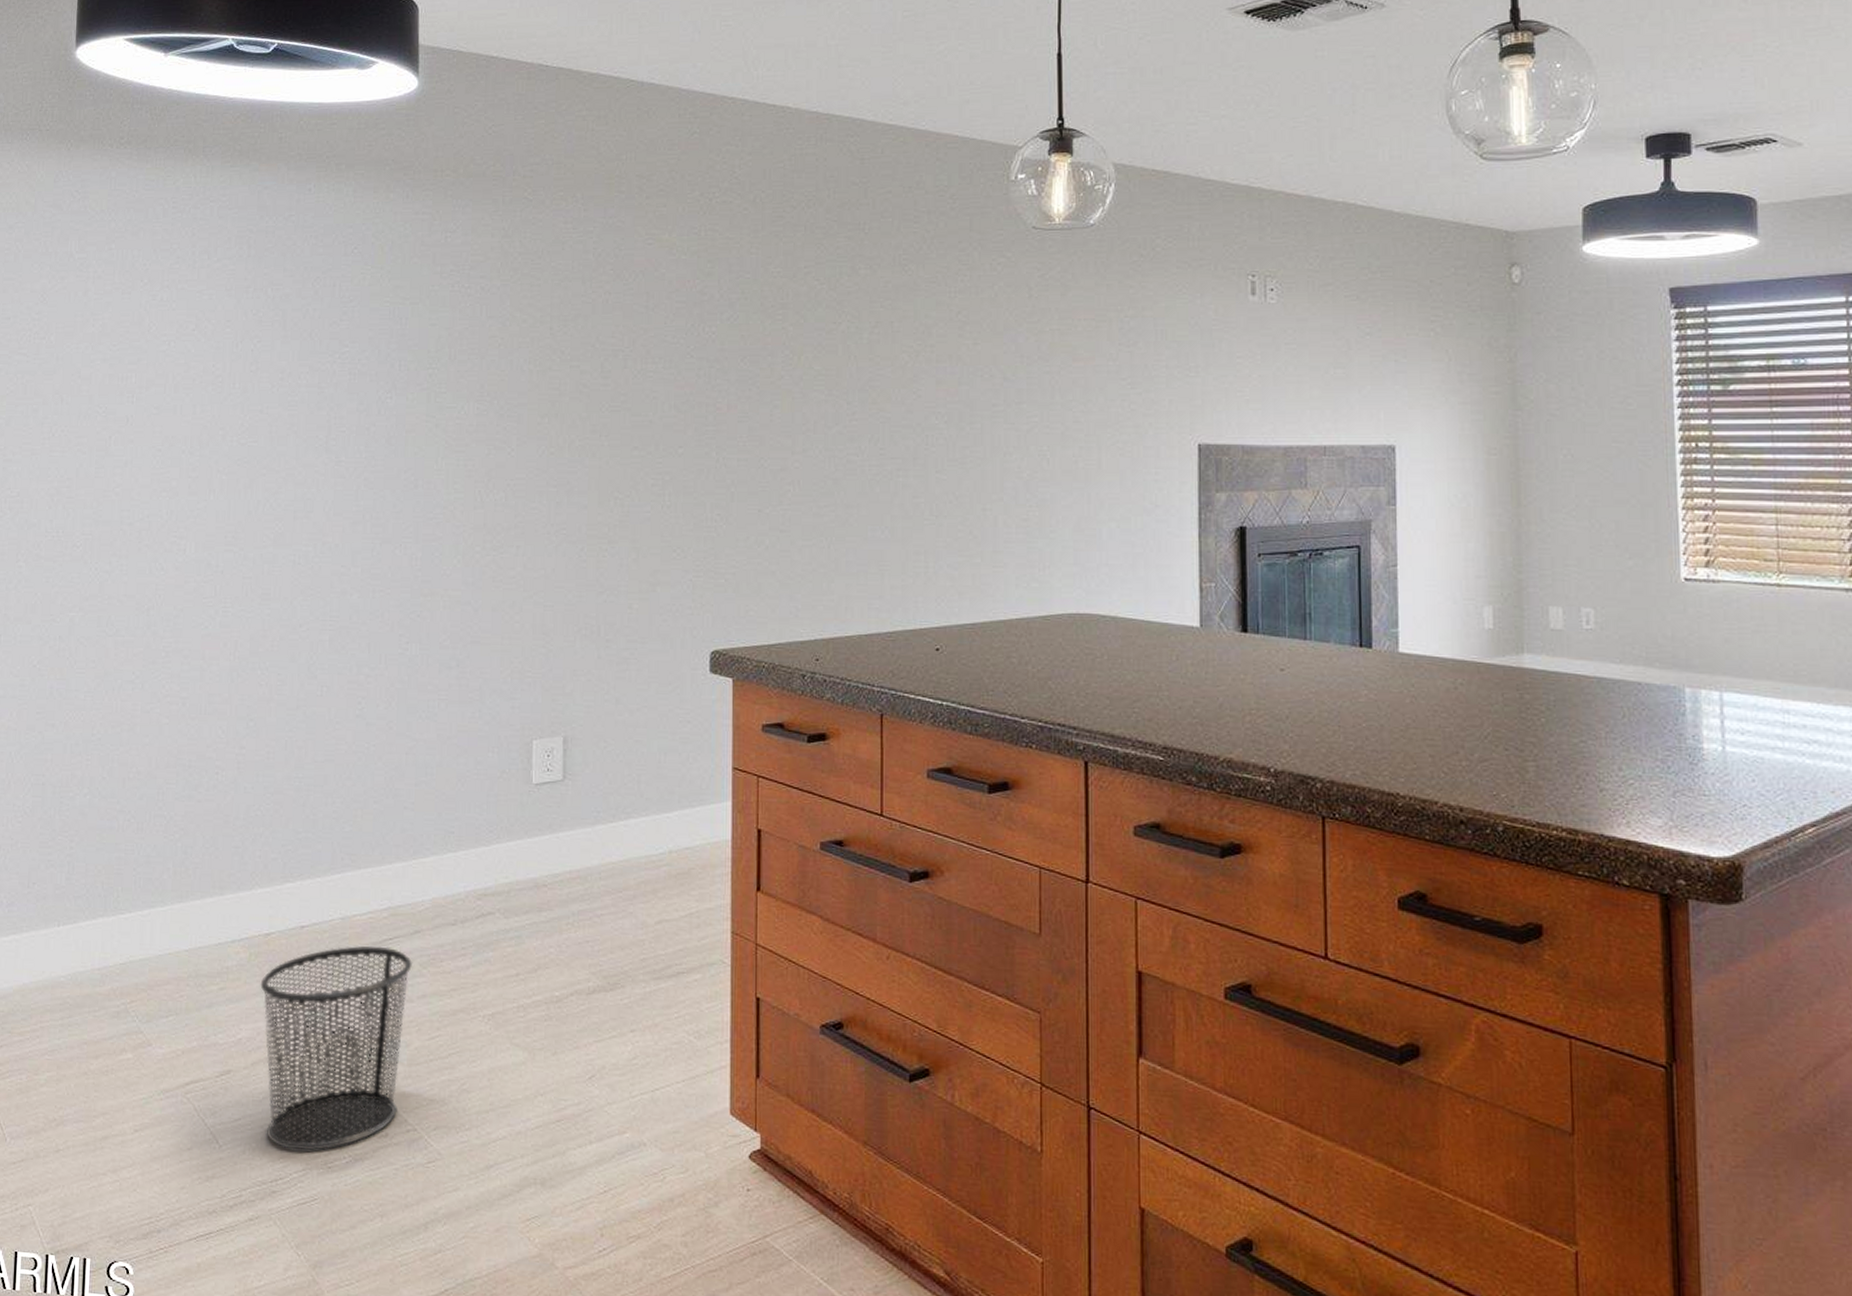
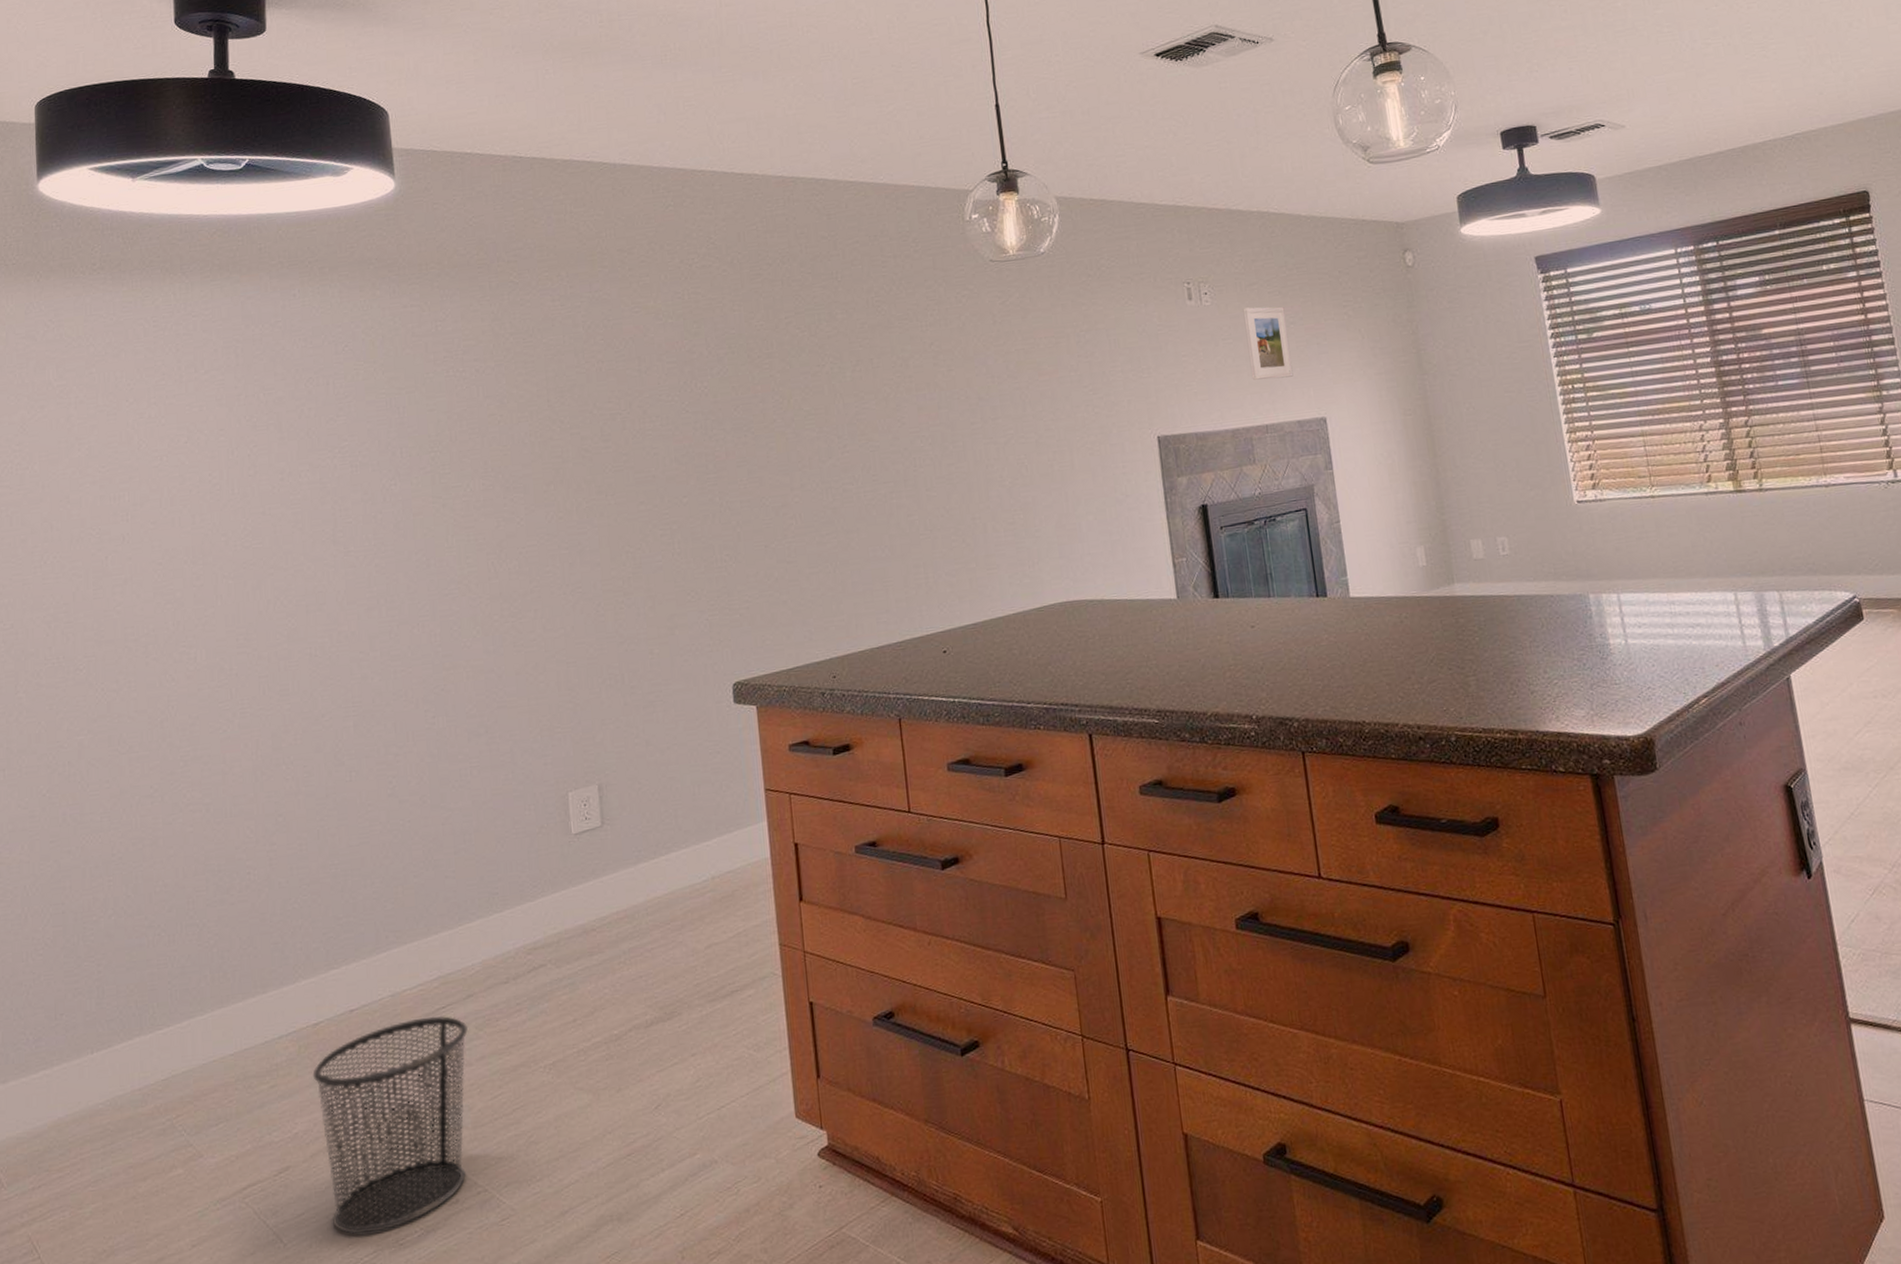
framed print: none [1312,311,1363,395] -> present [1243,306,1294,380]

